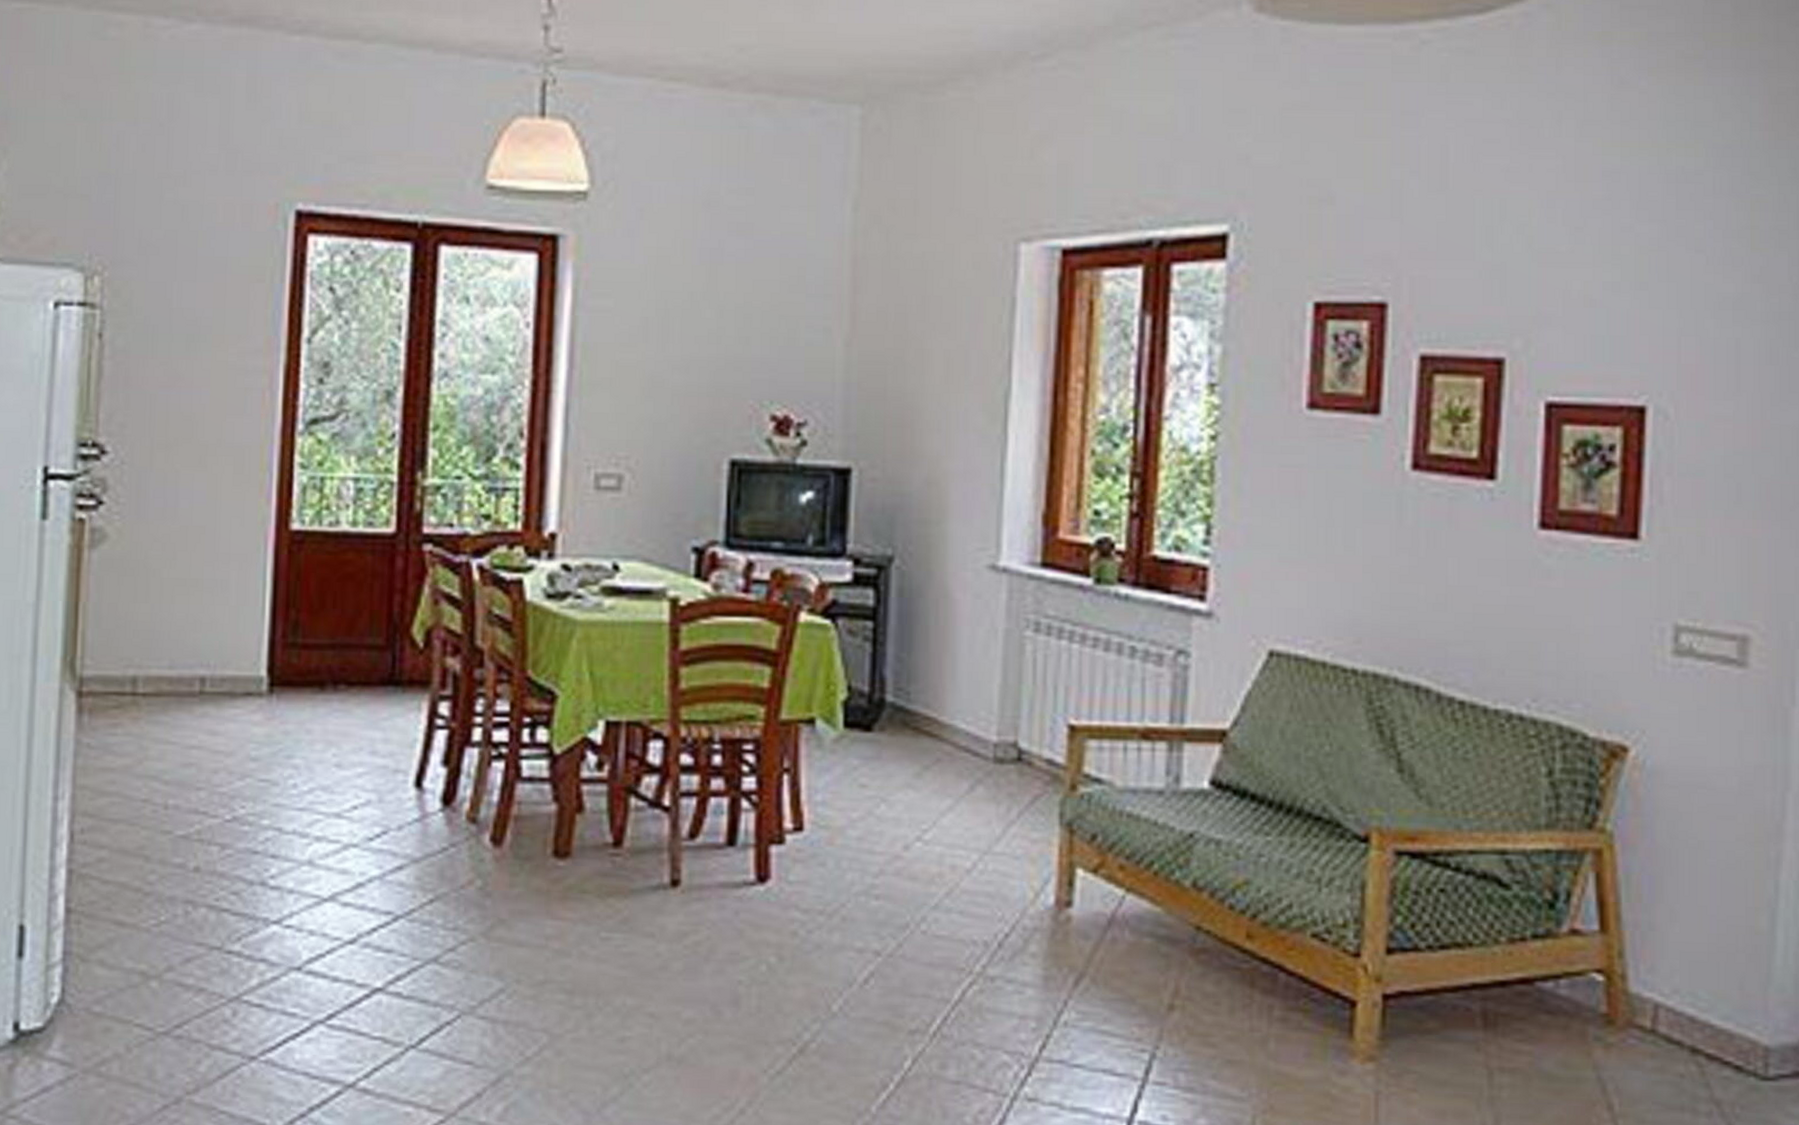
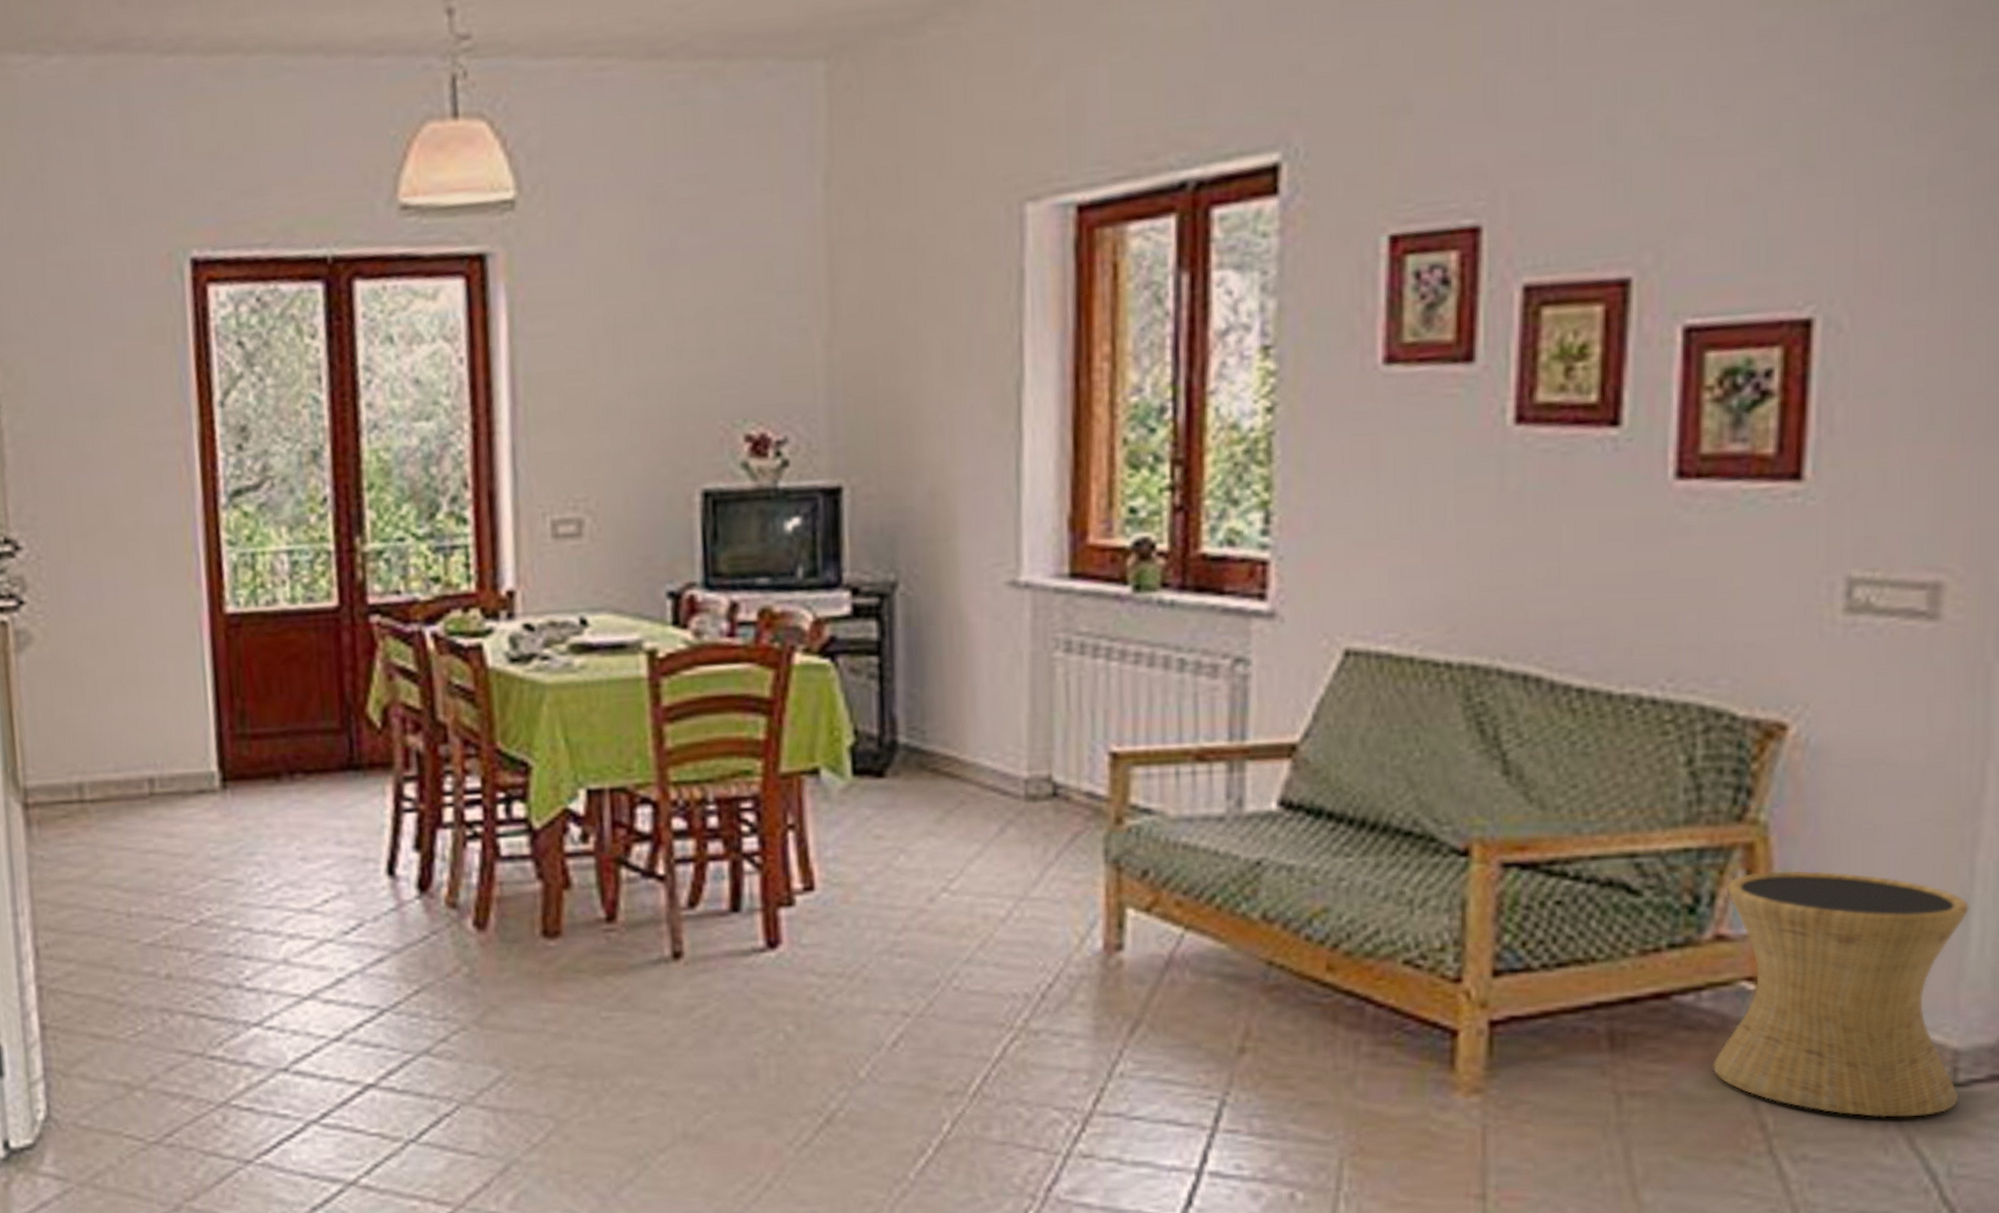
side table: none [1569,875,1775,1106] -> present [1713,871,1969,1118]

